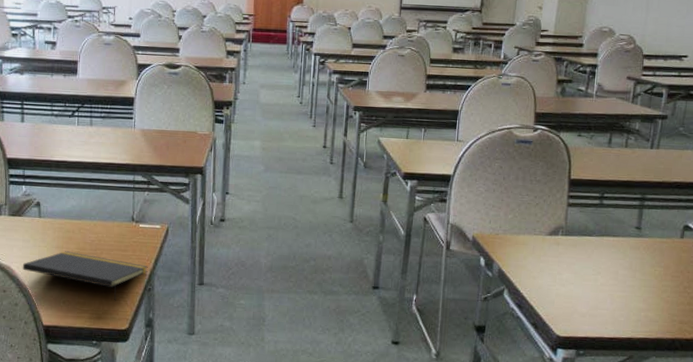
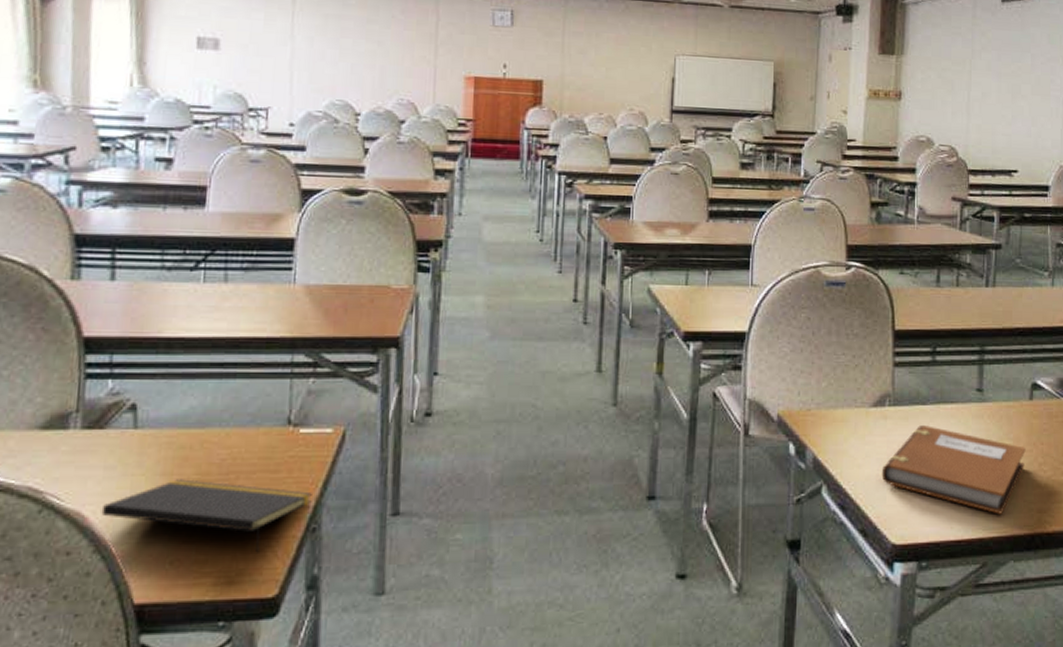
notebook: none [552,251,674,322] -> present [881,425,1026,514]

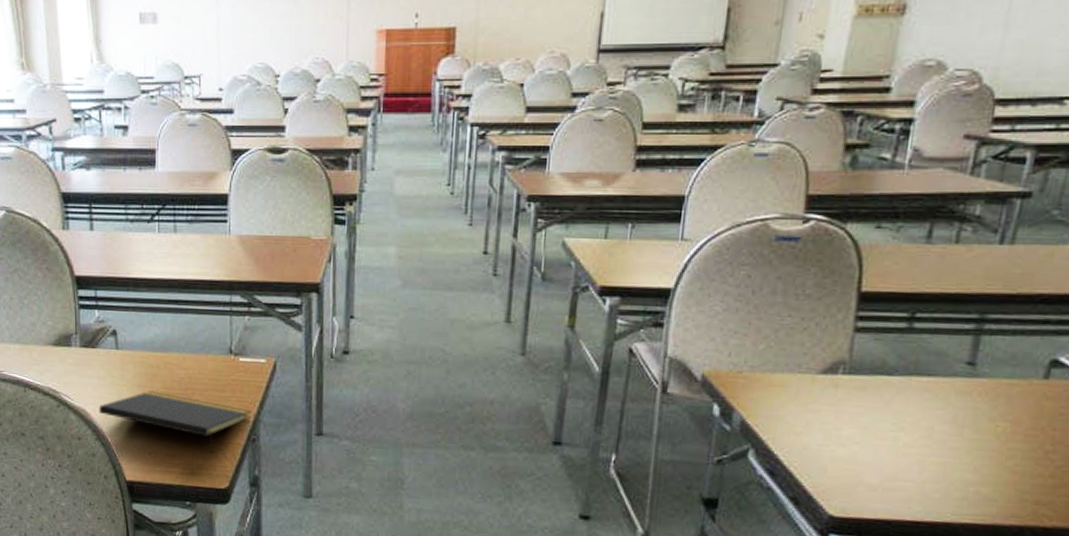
notebook: present [881,425,1026,514] -> none [824,397,1029,501]

